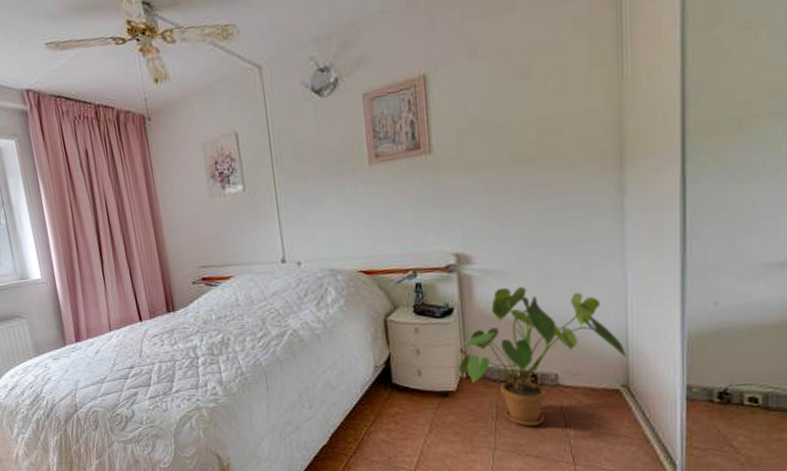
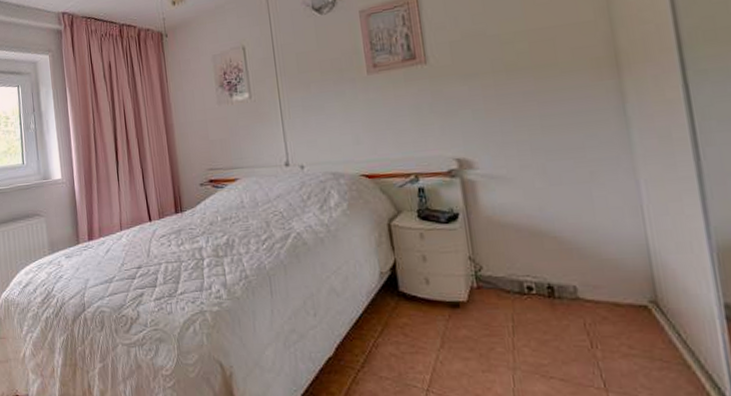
house plant: present [459,287,630,427] -> none [467,193,654,345]

